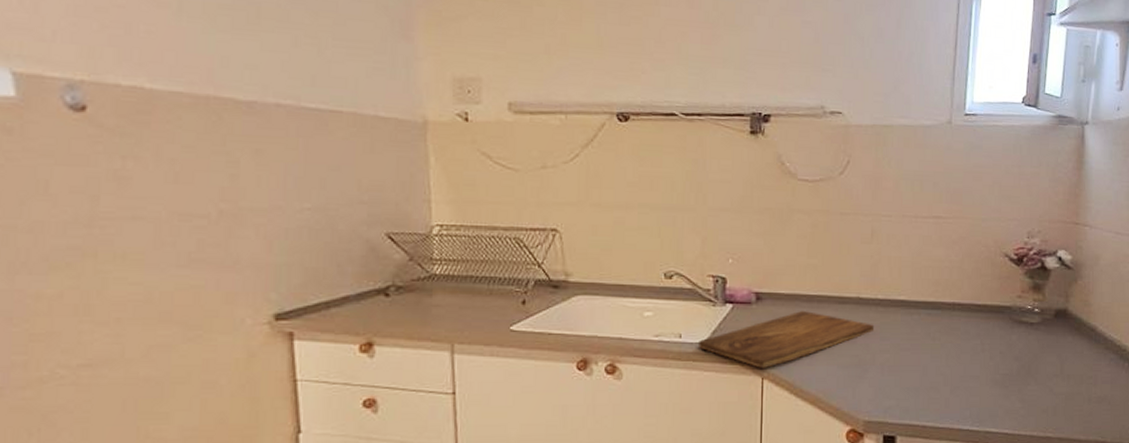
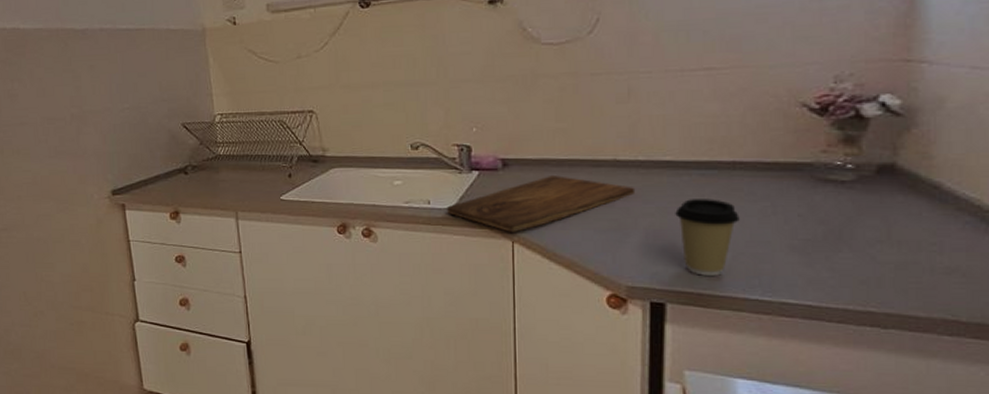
coffee cup: none [906,337,957,409] -> present [675,199,740,276]

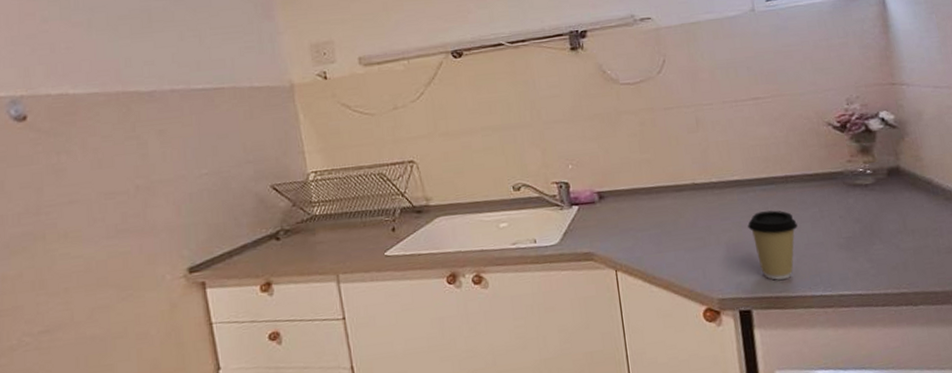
cutting board: present [447,174,636,232] -> none [552,202,714,261]

